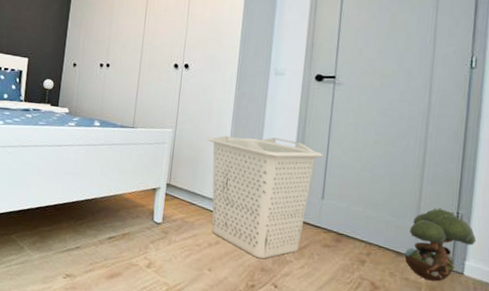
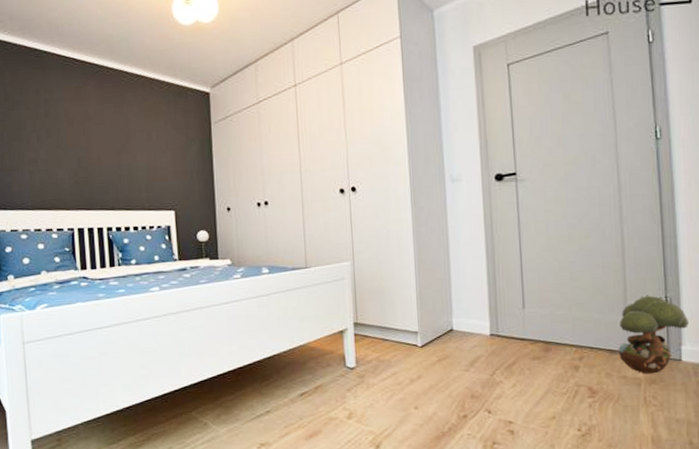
laundry basket: present [207,135,323,259] -> none [390,251,516,386]

